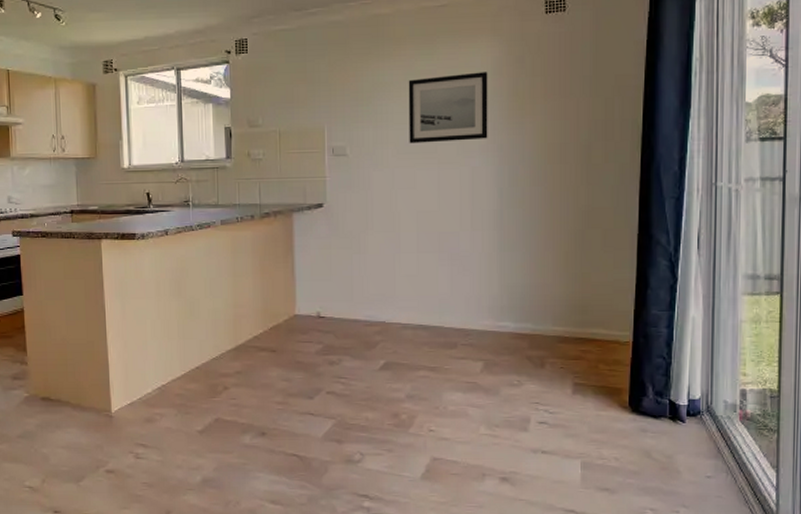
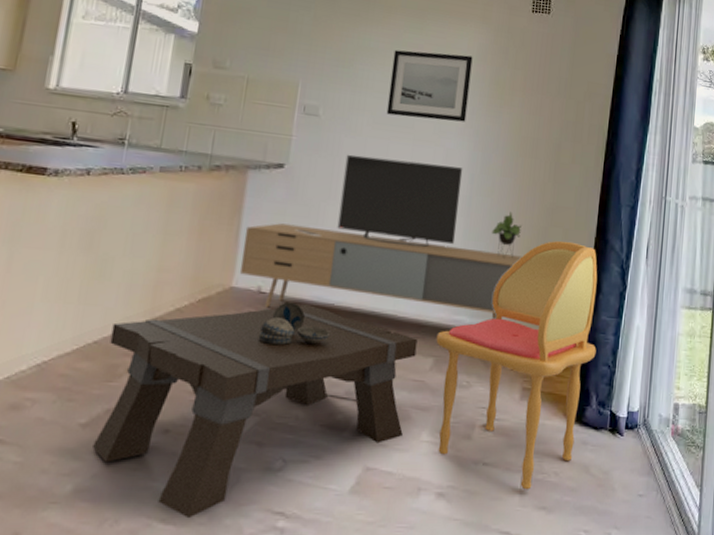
coffee table: none [208,323,466,501] -> present [91,303,418,519]
media console: none [299,184,561,330] -> present [239,154,522,320]
decorative bowl: none [324,323,386,361] -> present [258,301,331,346]
dining chair: none [483,241,649,474] -> present [436,240,598,490]

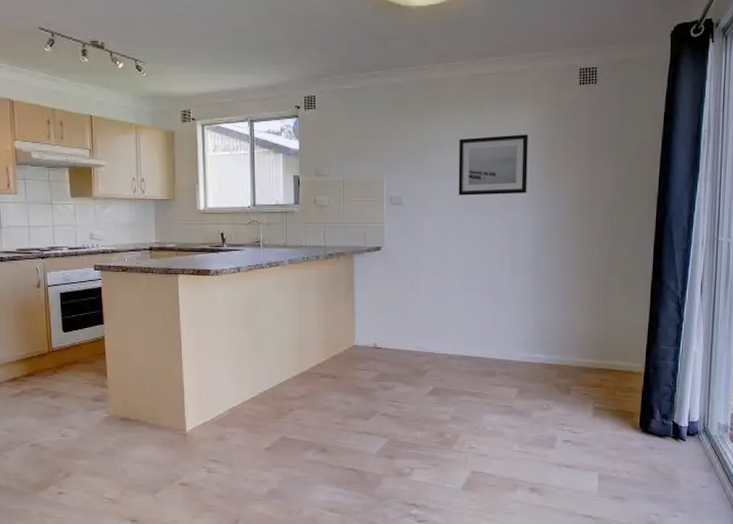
coffee table: present [91,303,418,519] -> none [275,353,503,509]
media console: present [239,154,522,320] -> none [358,233,586,359]
decorative bowl: present [258,301,331,346] -> none [379,353,434,386]
dining chair: present [436,240,598,490] -> none [518,285,658,485]

